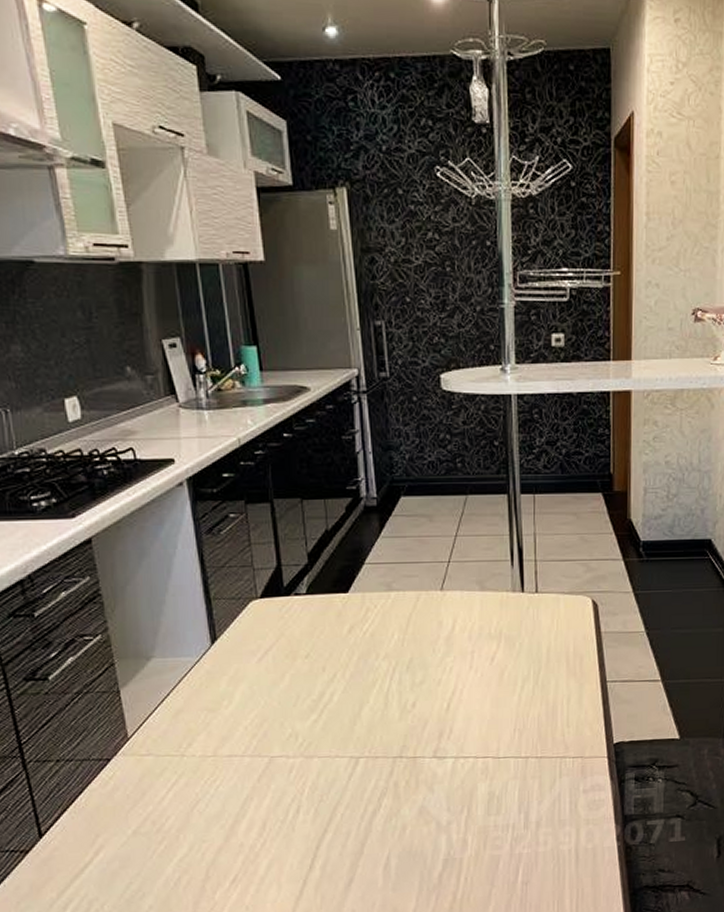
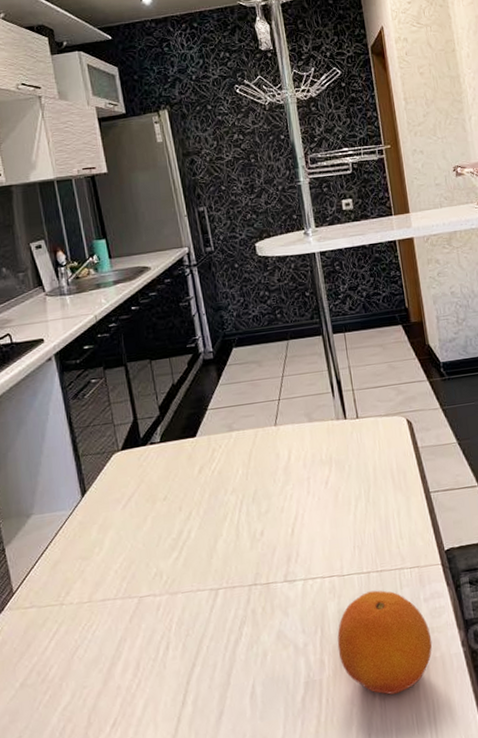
fruit: none [483,776,586,880] -> present [337,590,433,695]

